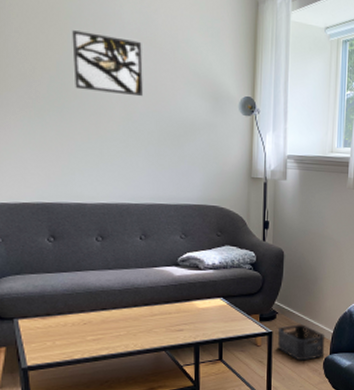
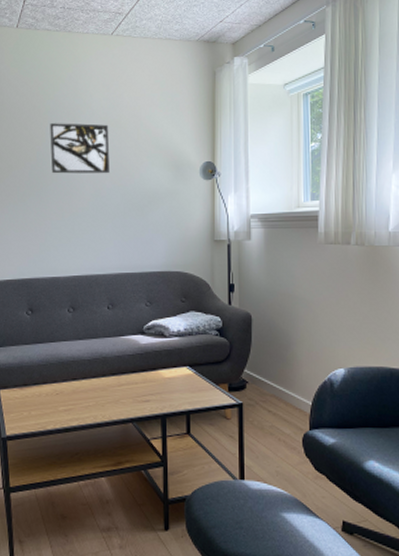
storage bin: present [278,324,325,361] -> none [250,395,303,437]

